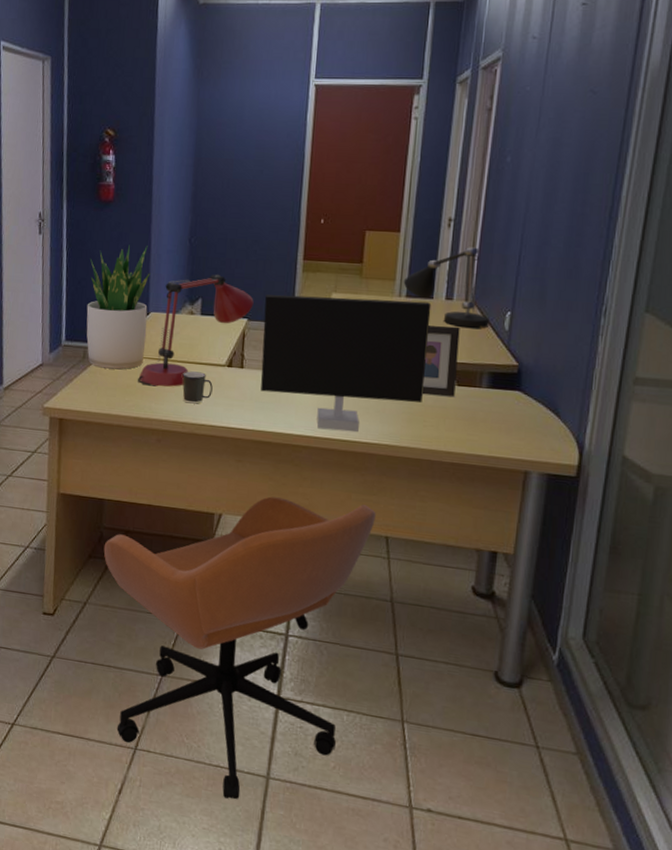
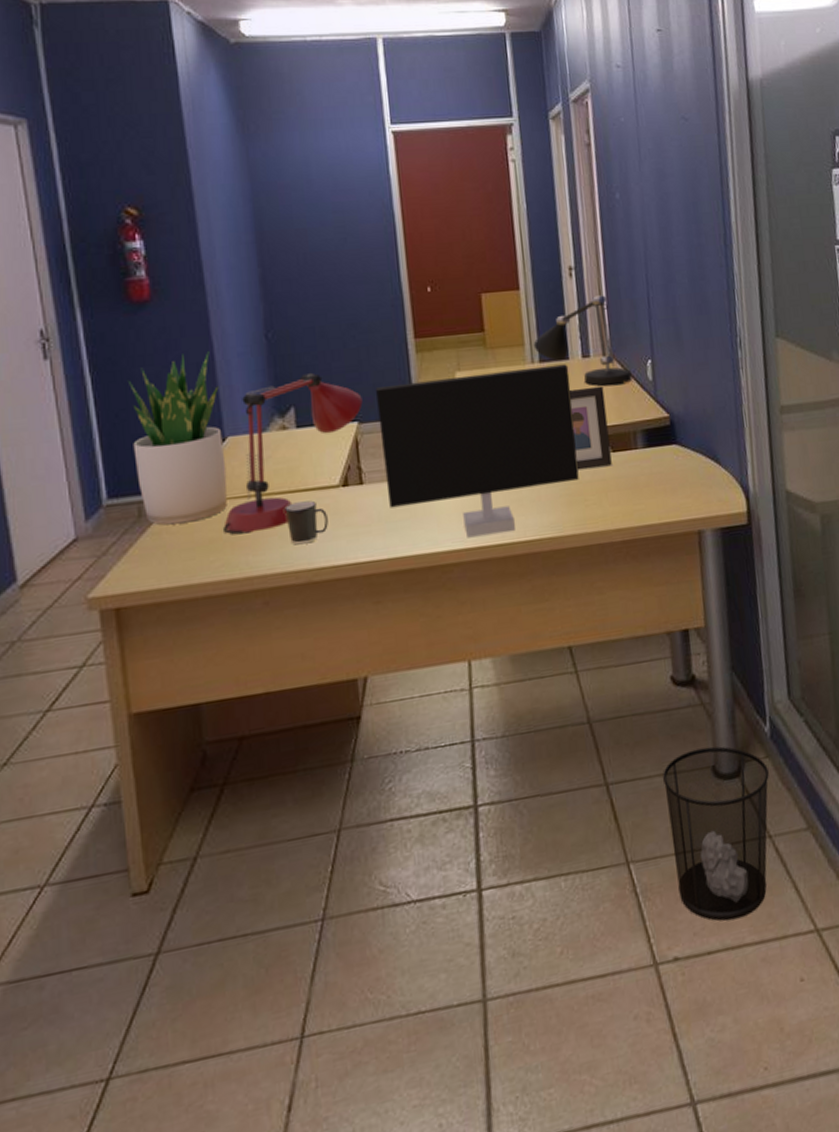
office chair: present [103,496,376,799] -> none [210,615,559,1053]
waste bin: none [443,652,549,802] -> present [662,746,769,922]

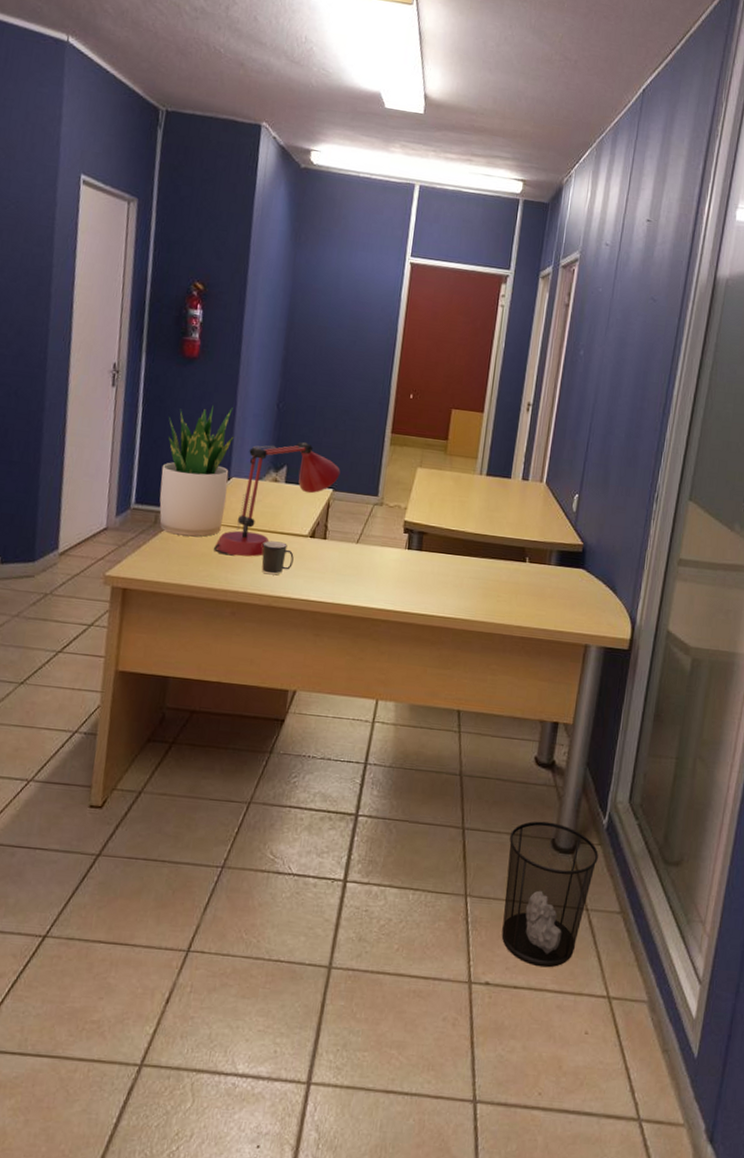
monitor: present [376,364,579,538] -> none [342,466,509,607]
desk lamp: present [533,295,632,386] -> none [484,431,560,509]
picture frame: present [570,386,612,471] -> none [497,504,534,574]

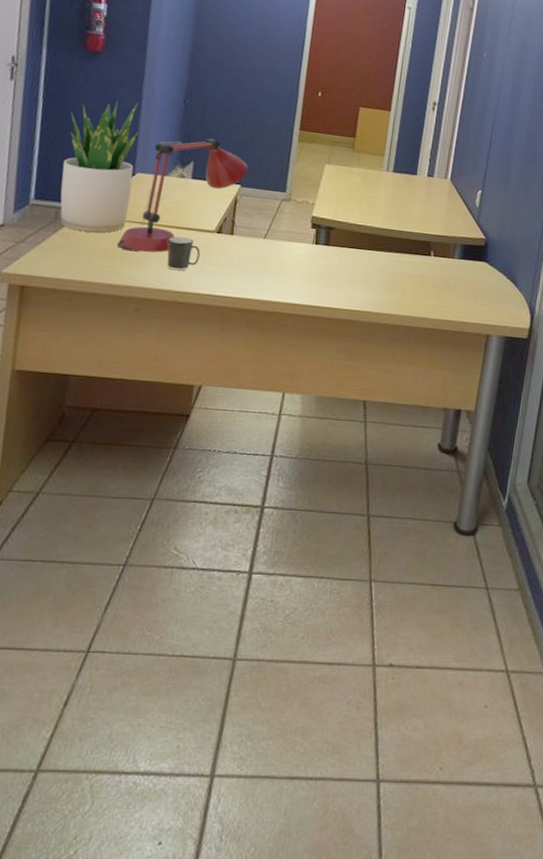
waste bin: present [501,821,599,968] -> none [405,505,498,646]

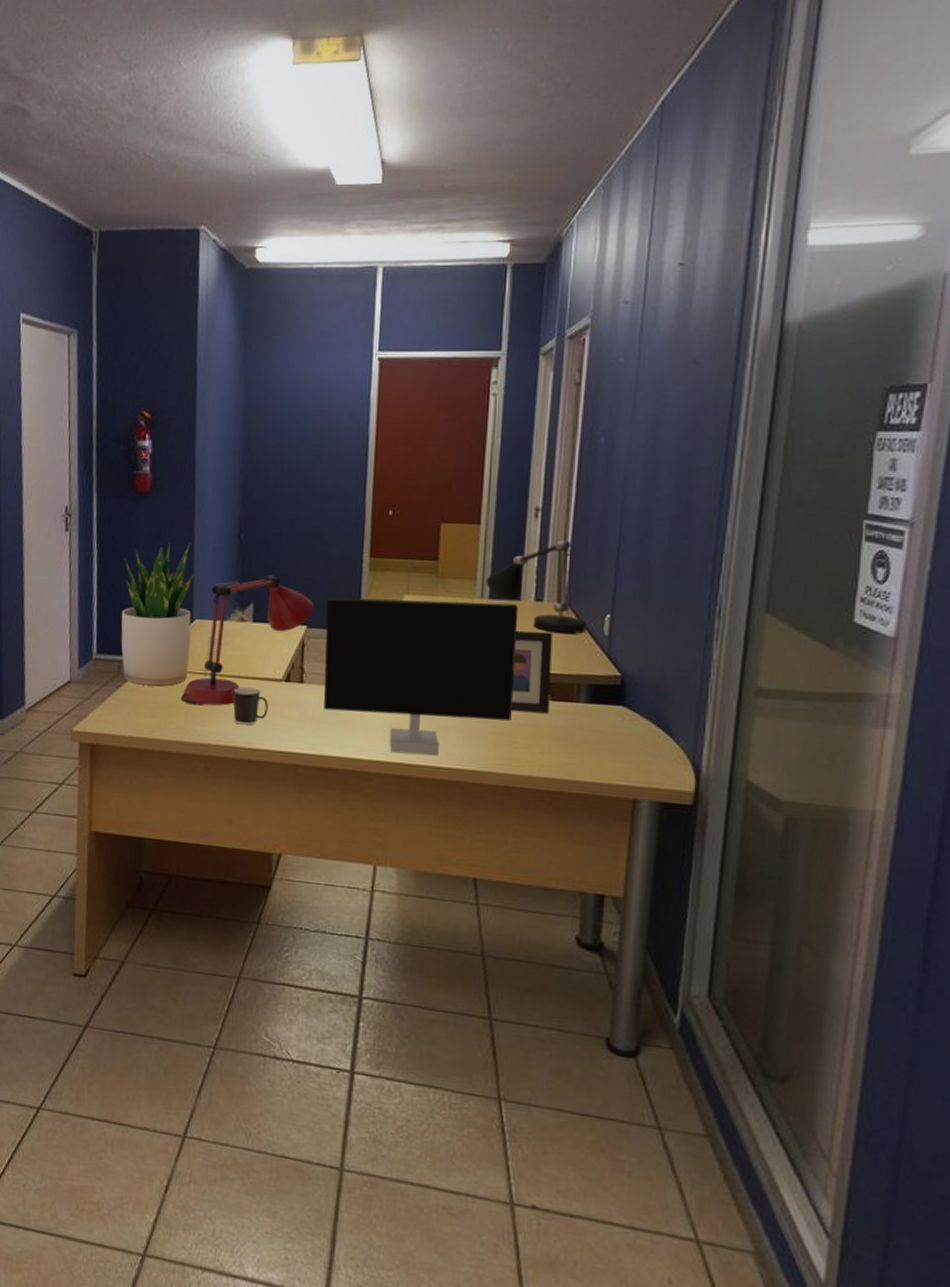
monitor: none [250,162,415,300] -> present [323,597,519,757]
desk lamp: none [391,129,463,205] -> present [485,540,586,634]
picture frame: none [402,200,439,267] -> present [510,631,553,714]

